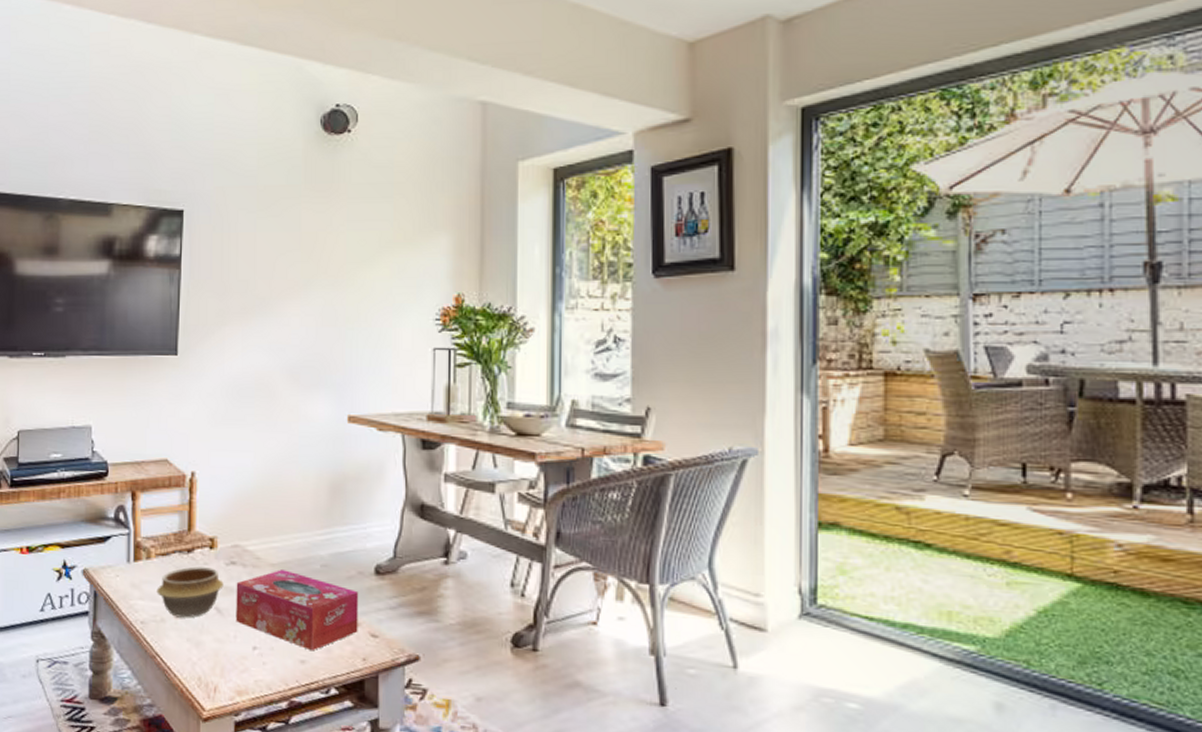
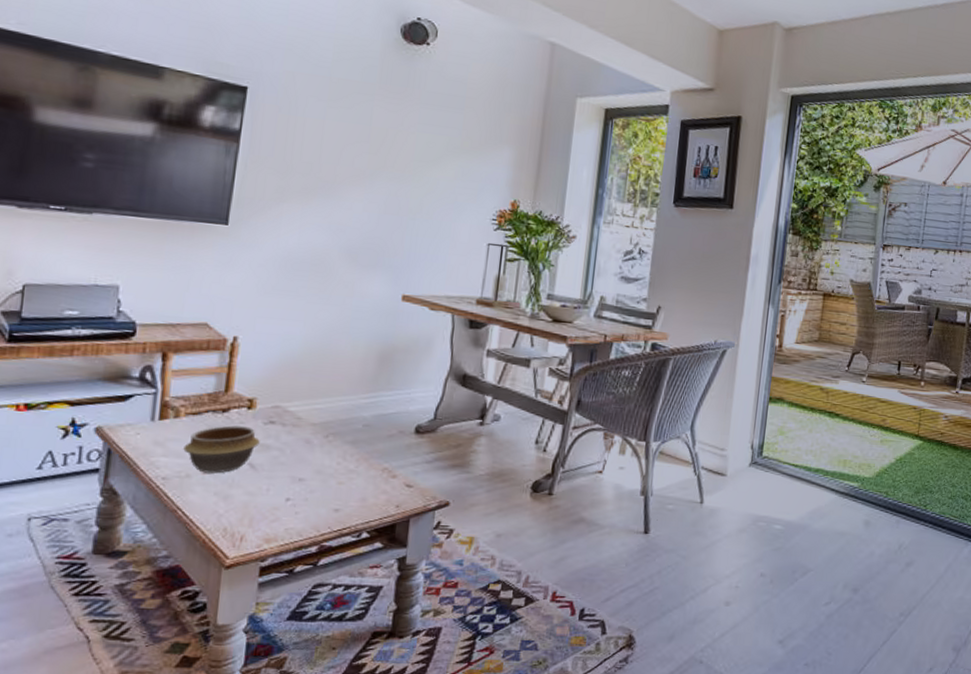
tissue box: present [235,569,359,651] -> none [270,429,398,501]

